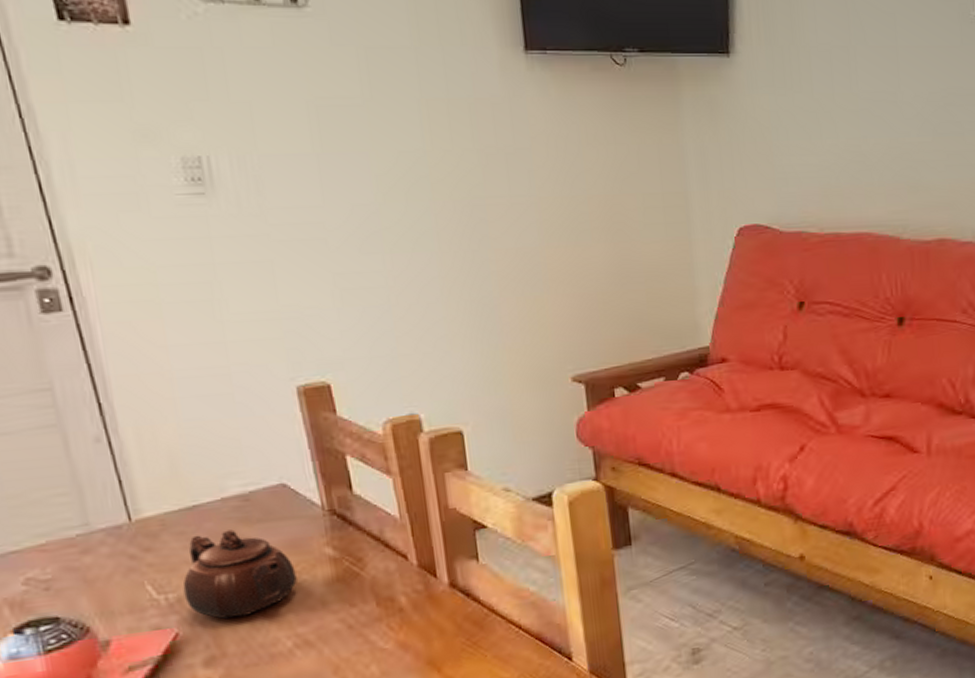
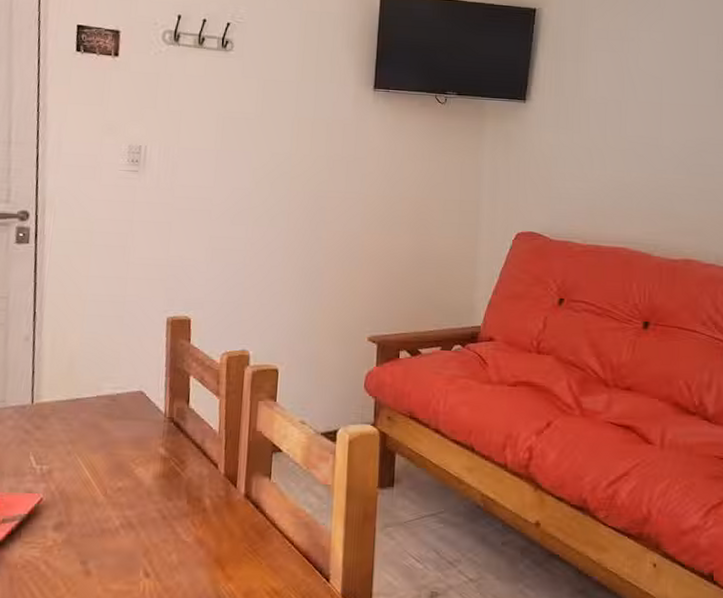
teapot: present [182,529,297,620] -> none [53,422,135,494]

